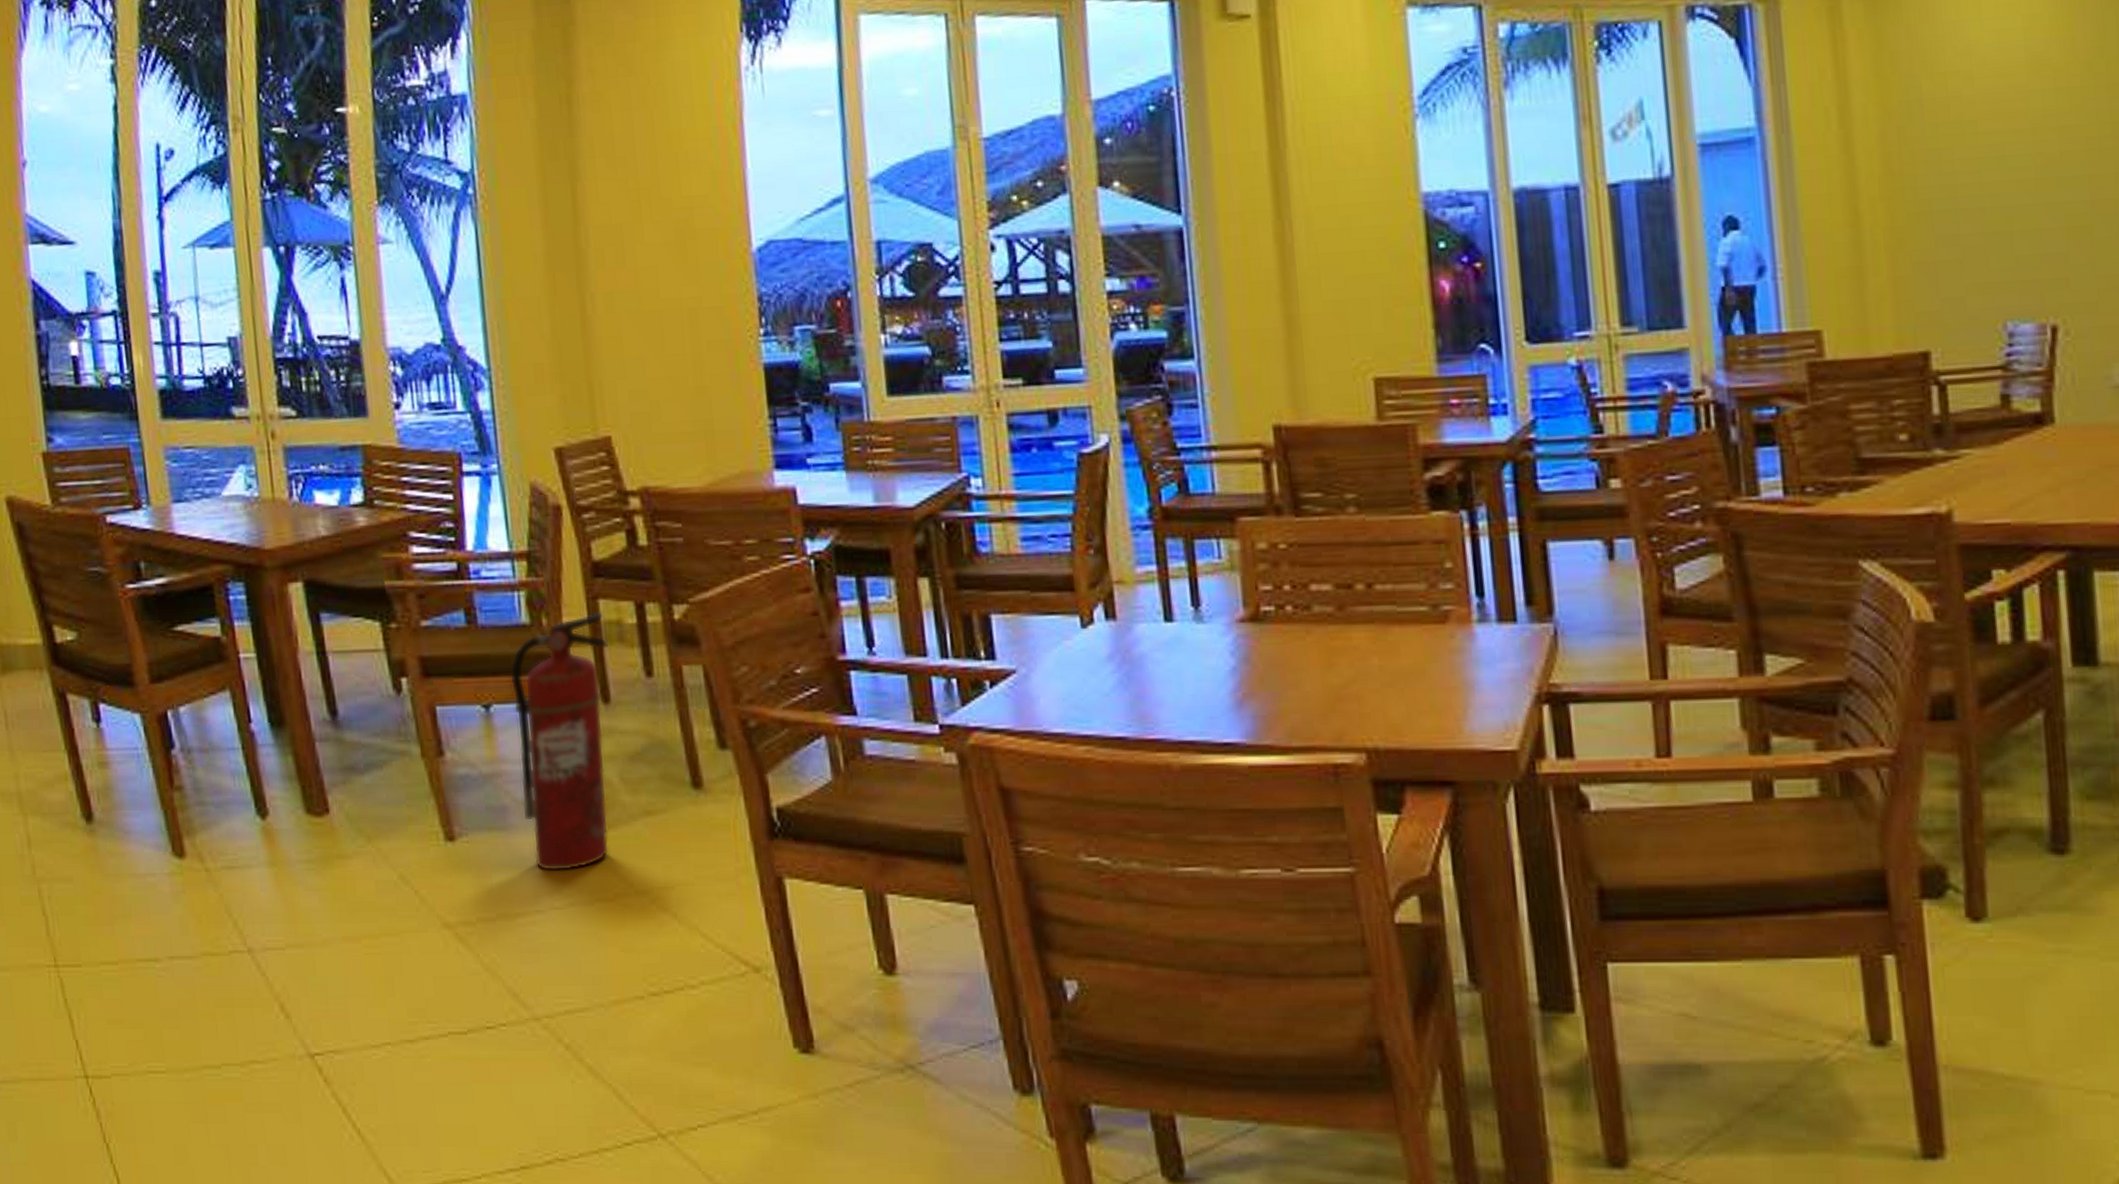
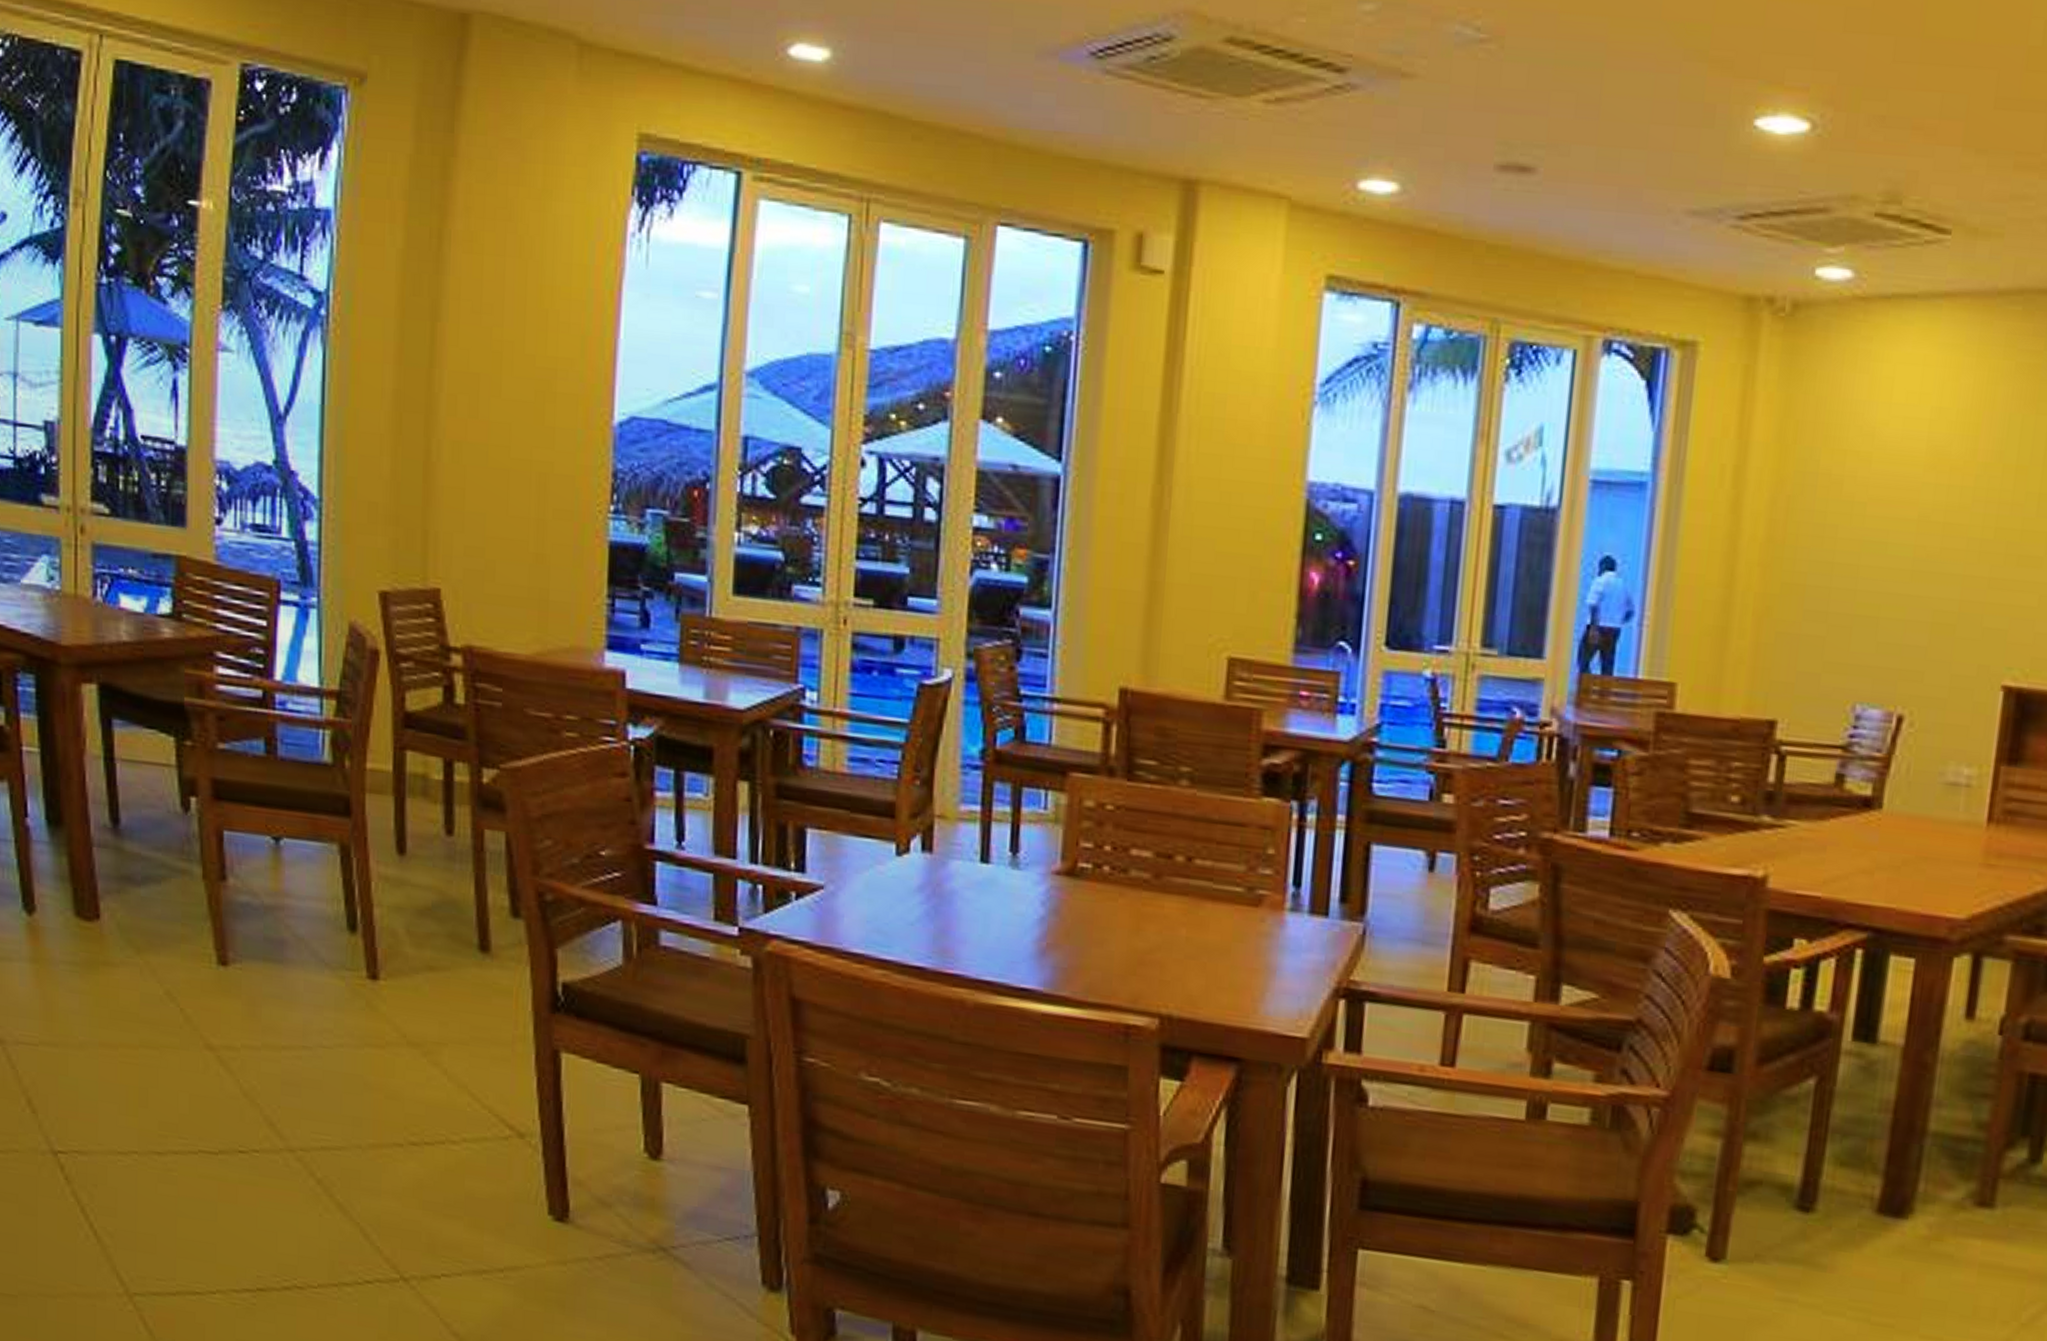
fire extinguisher: present [510,612,610,872] -> none [302,762,411,1013]

